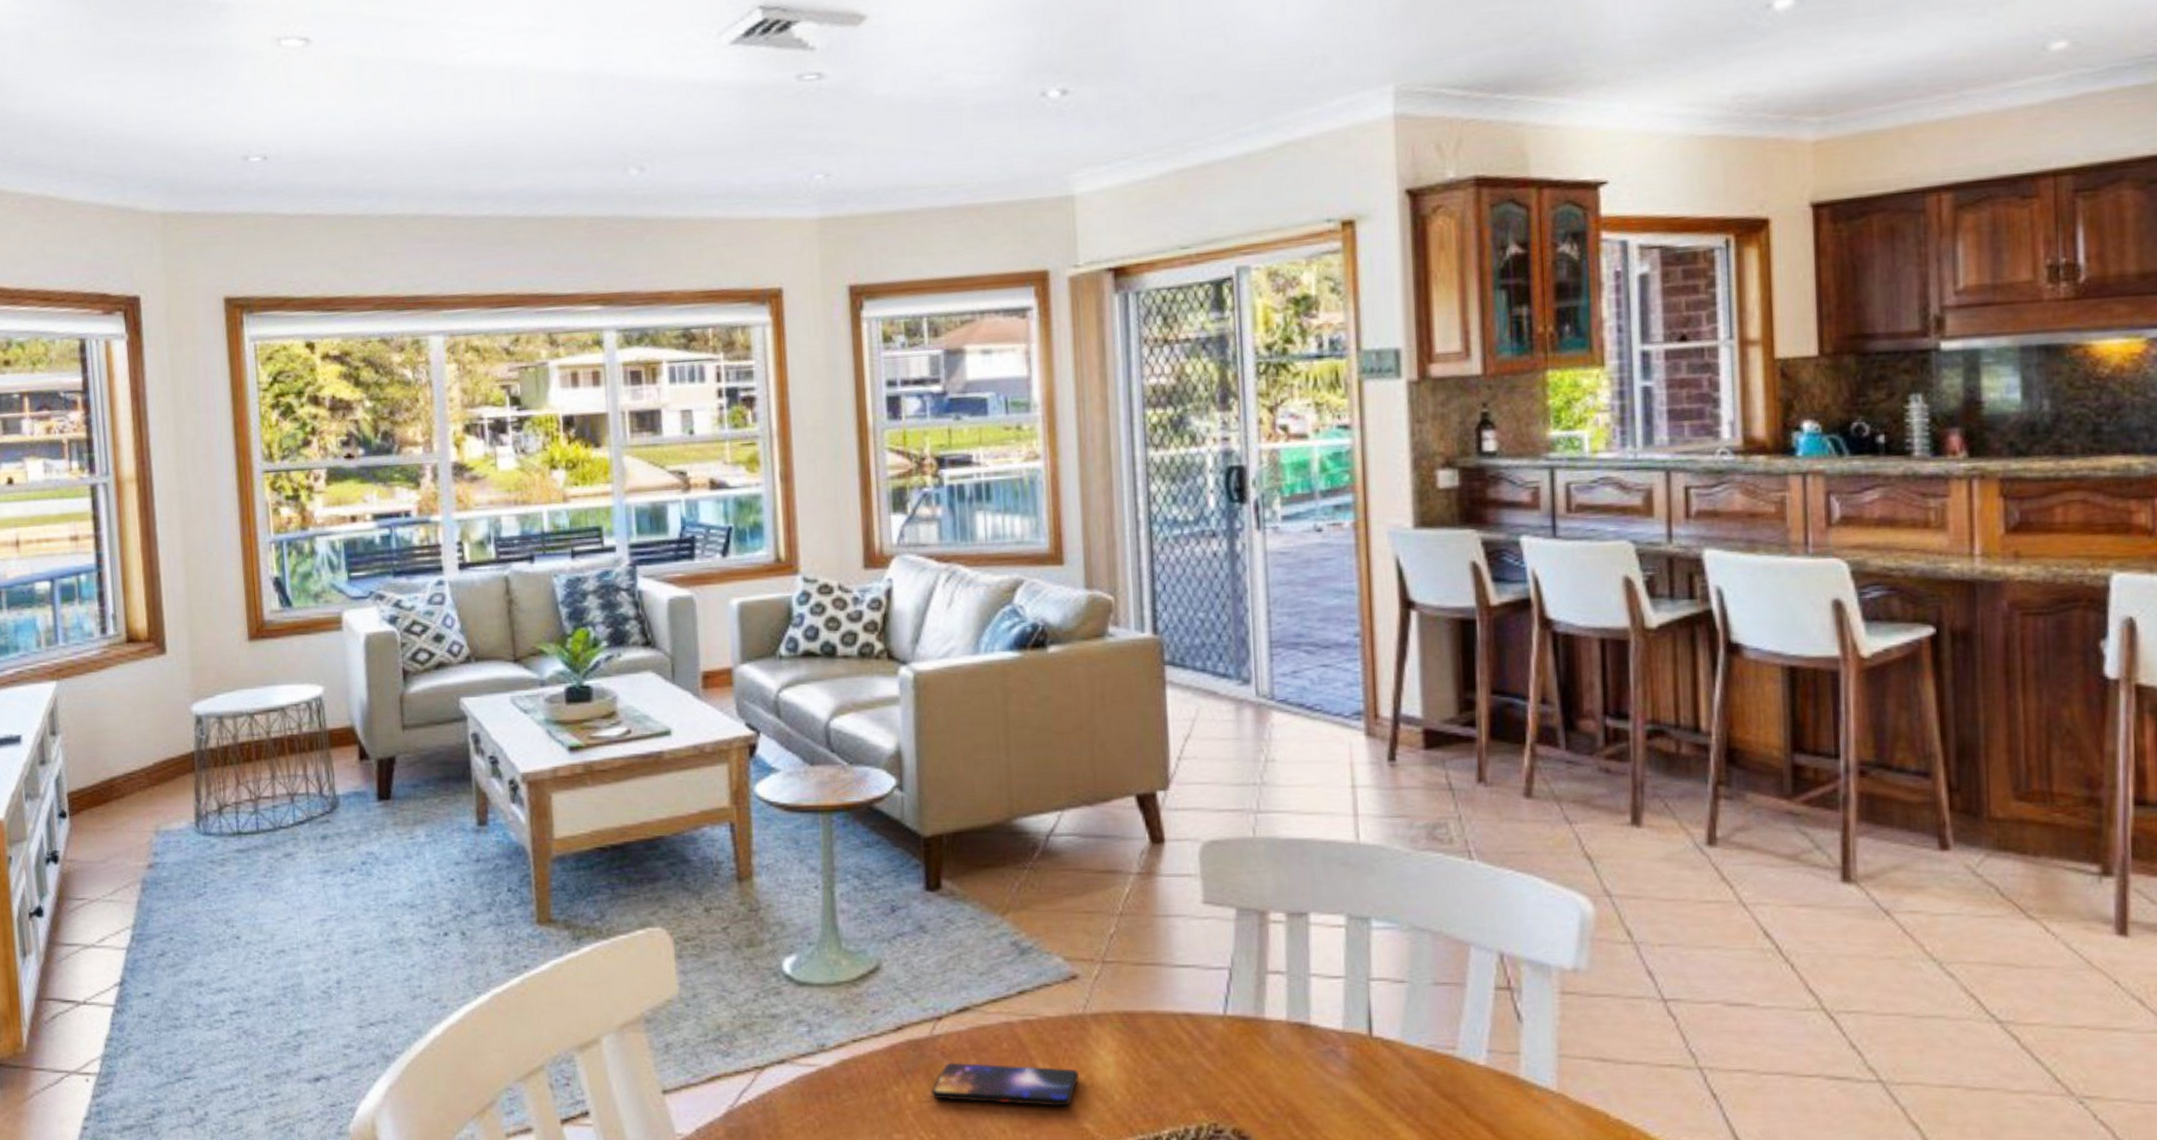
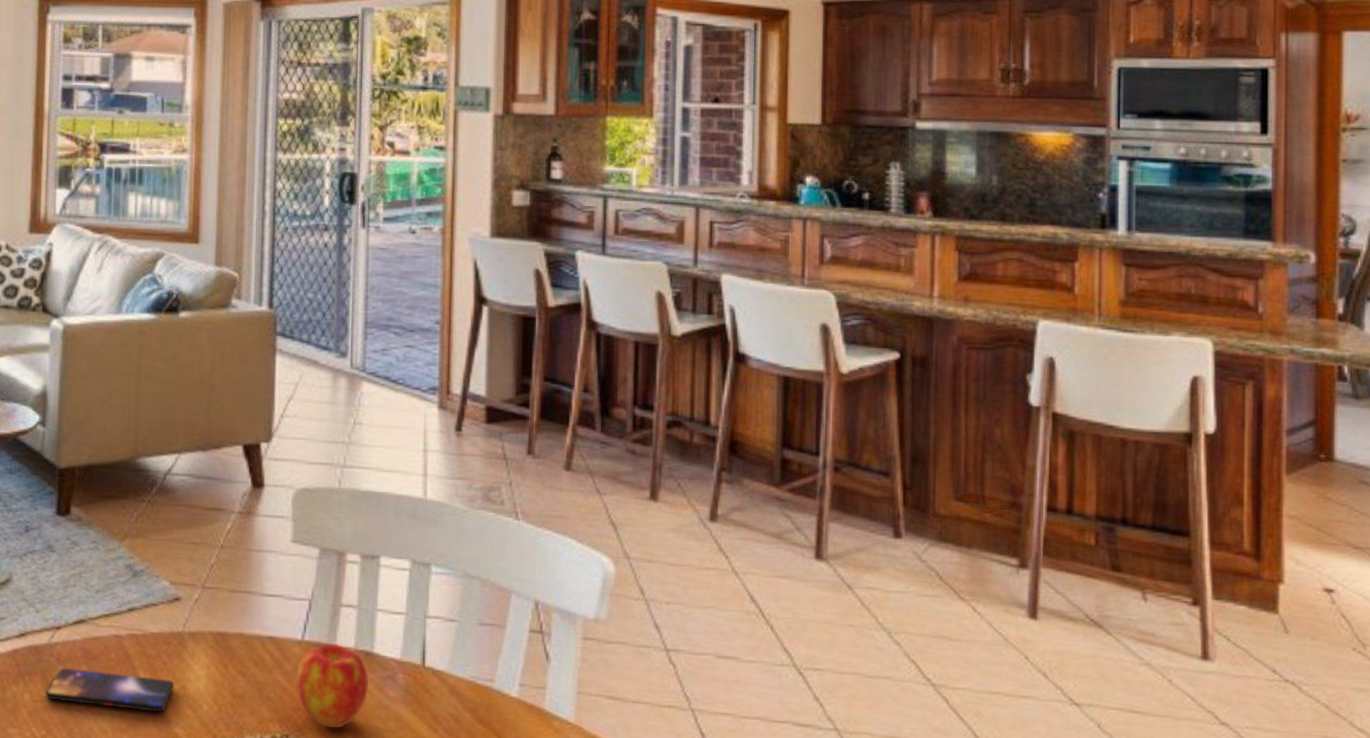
apple: none [1219,1017,1307,1114] -> present [295,643,369,729]

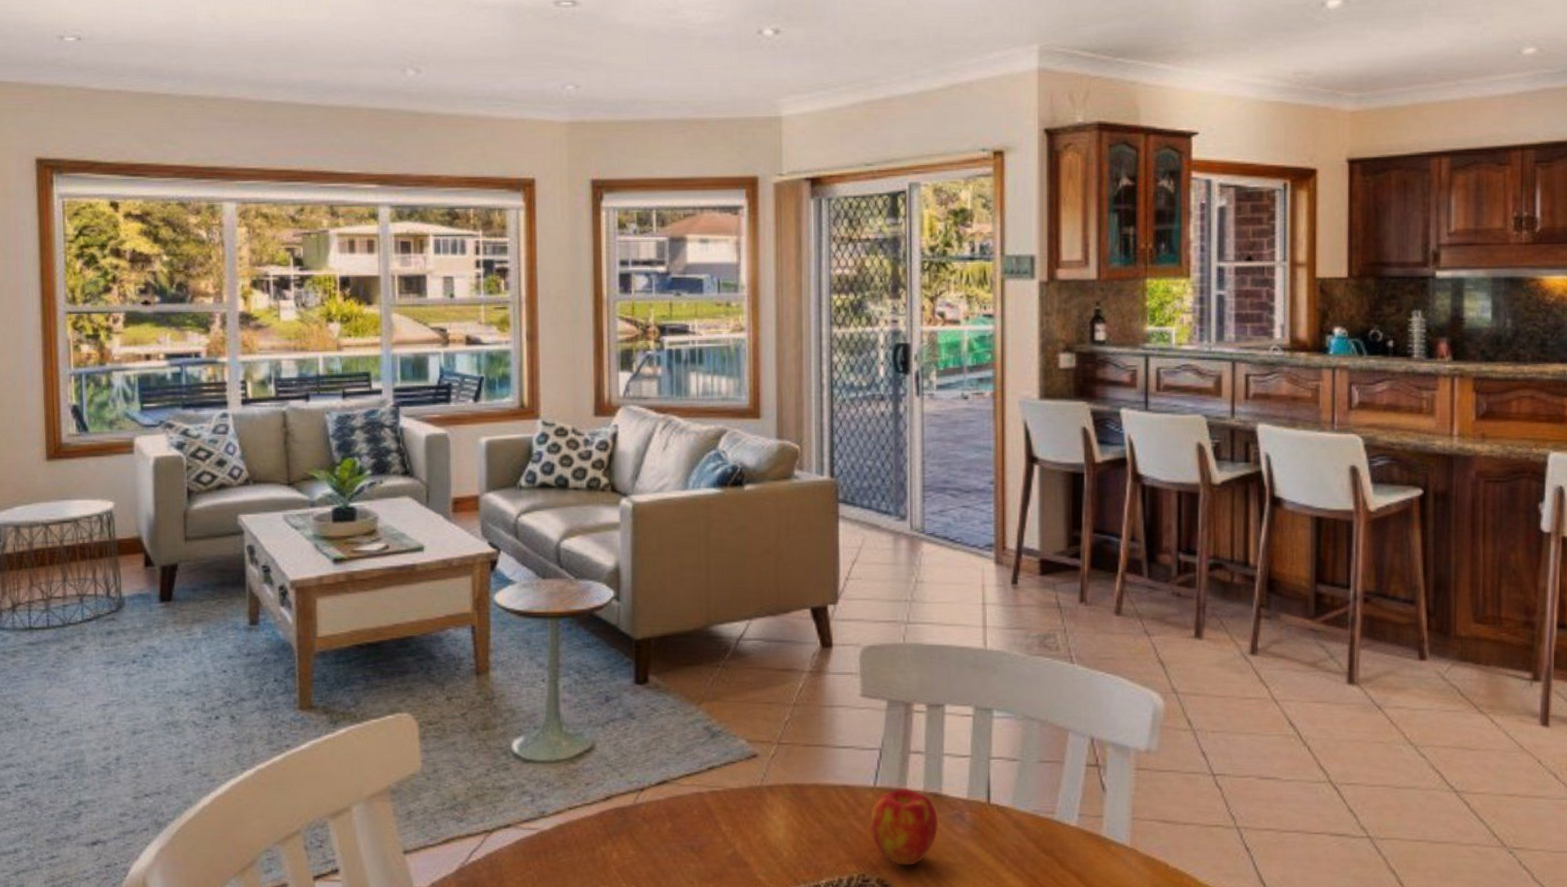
smartphone: present [45,668,174,713] -> none [633,827,755,862]

